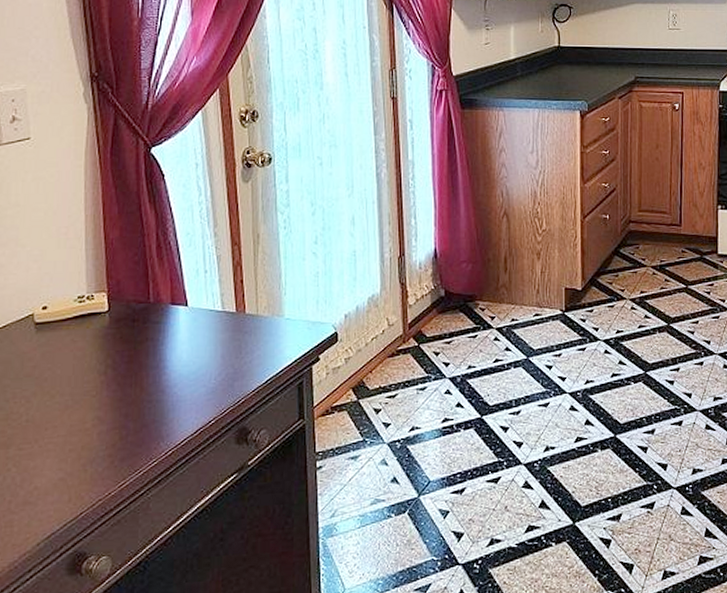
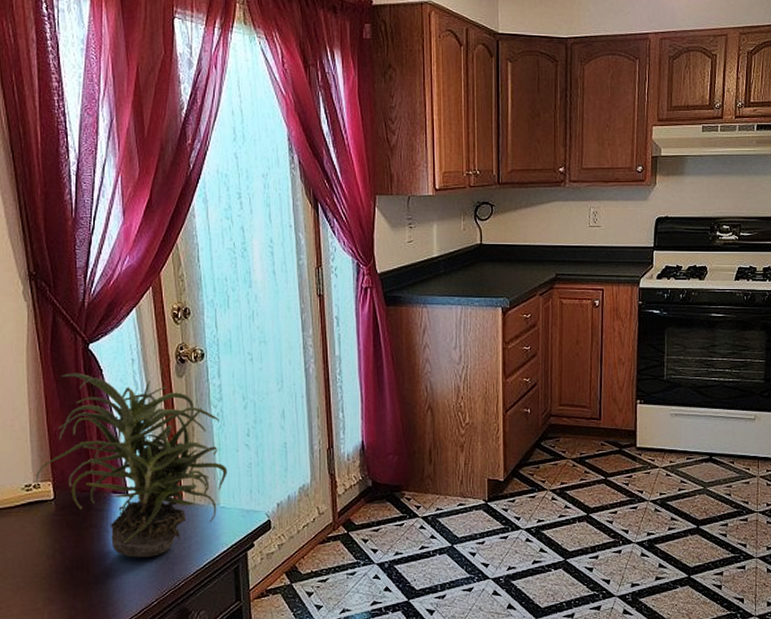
potted plant: none [90,178,293,373] -> present [36,373,227,558]

